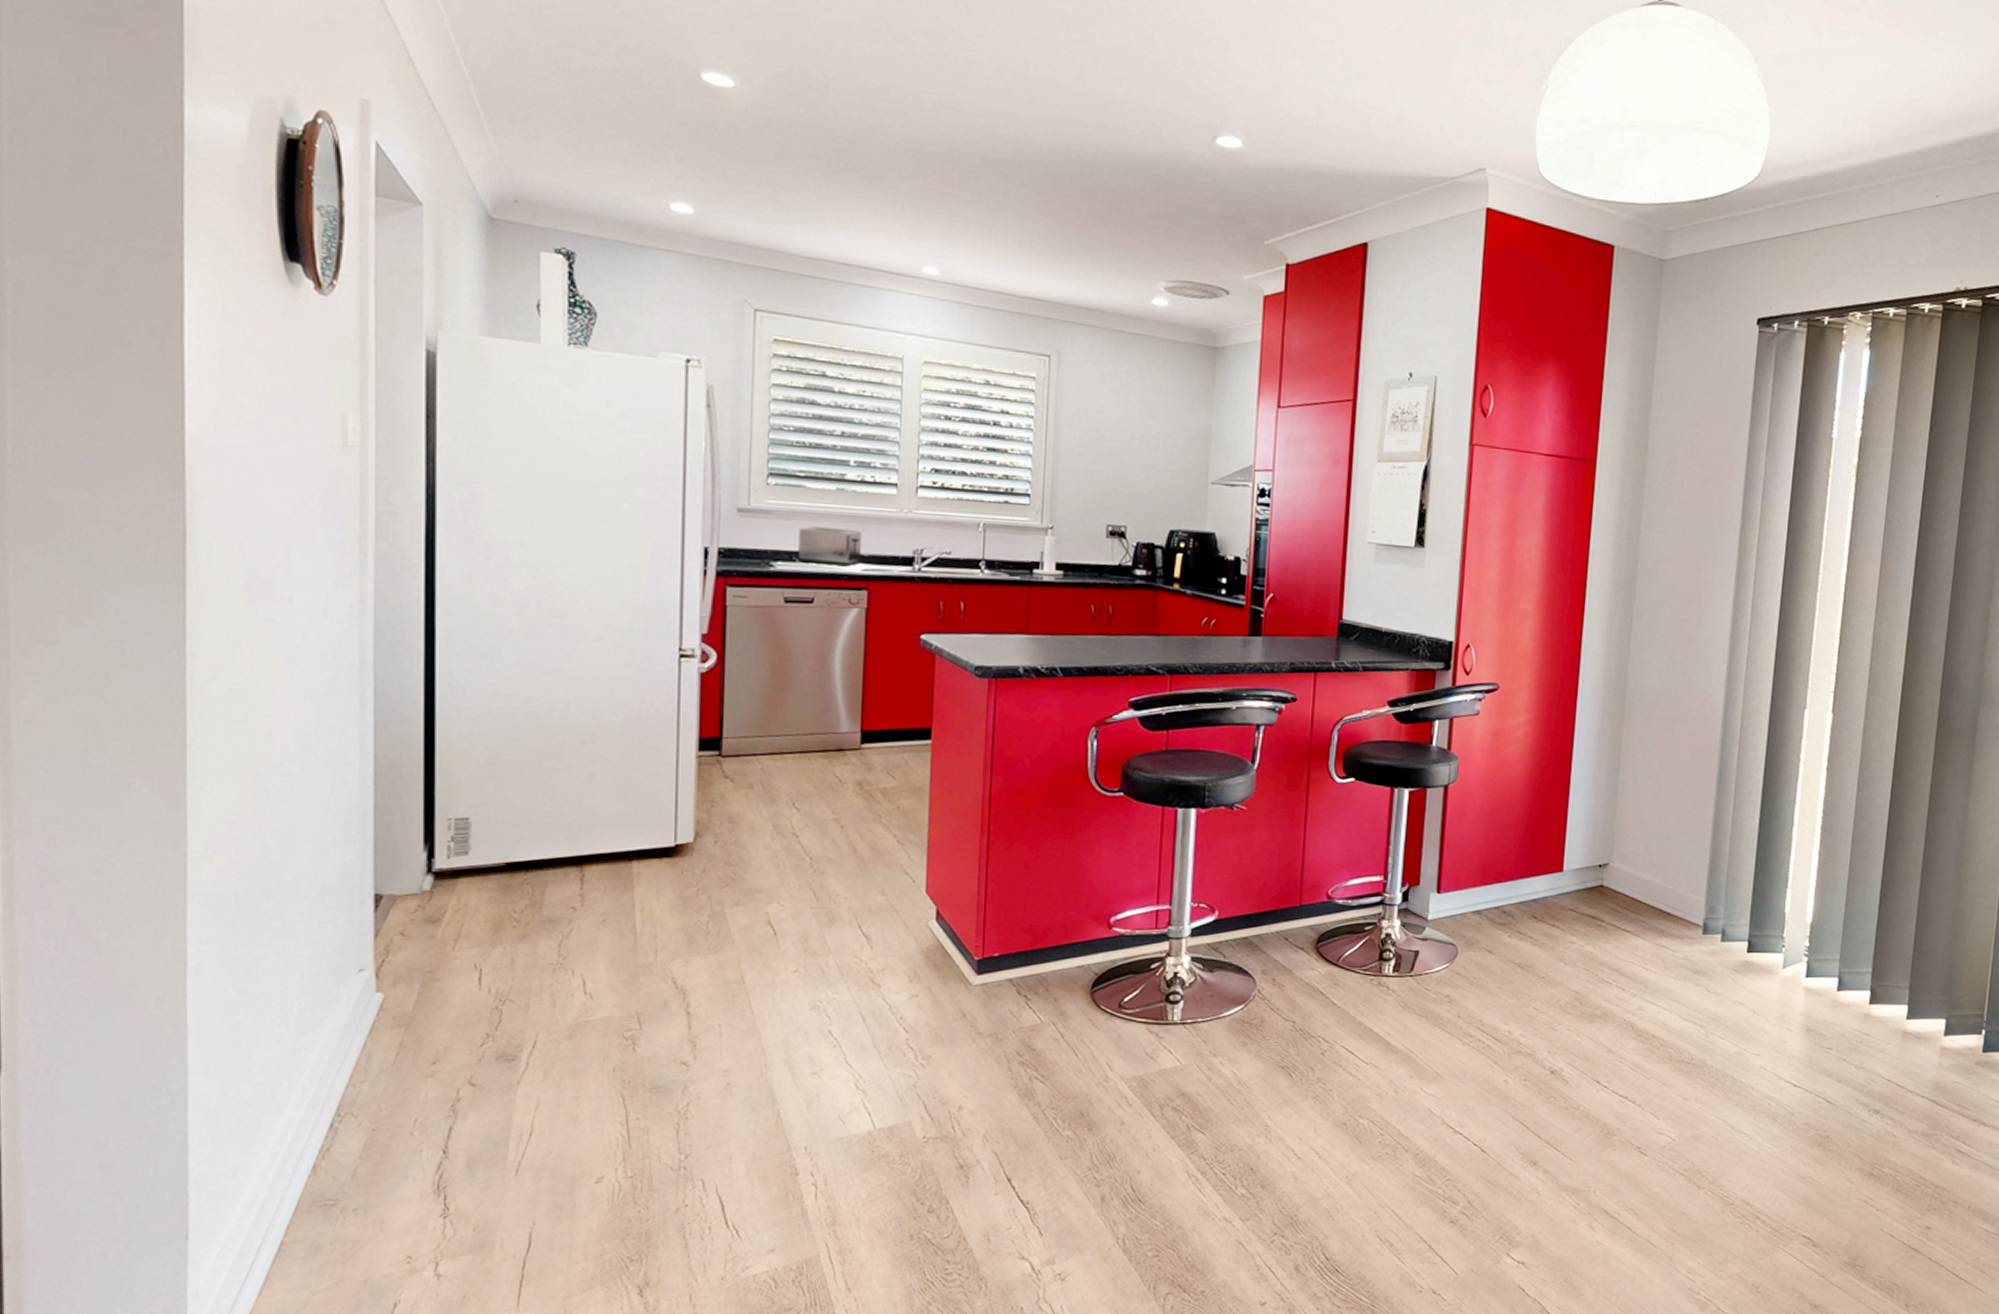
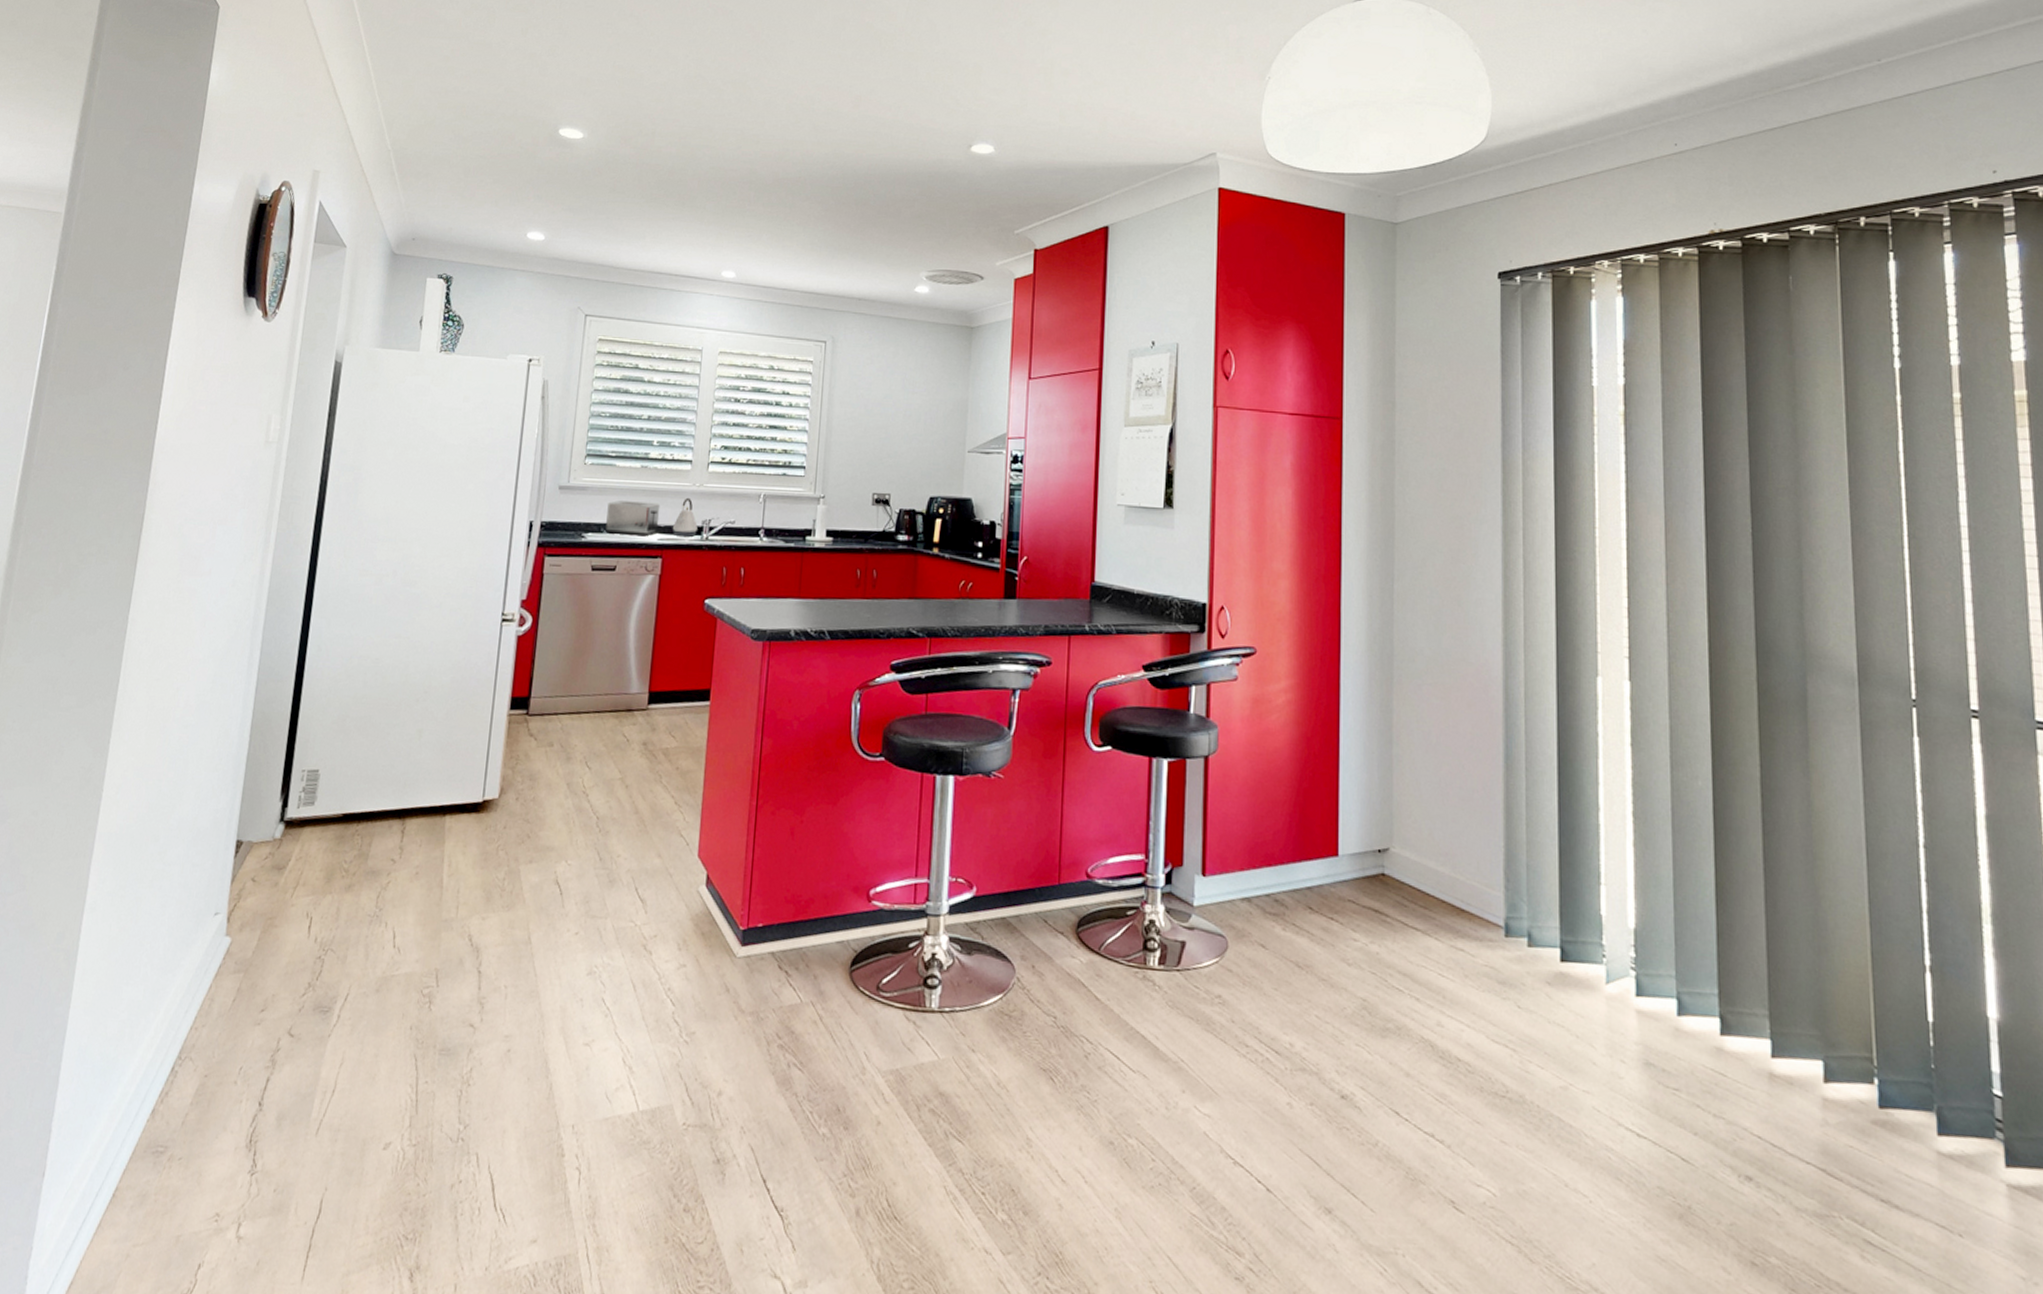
kettle: none [878,524,909,569] -> present [672,497,699,538]

